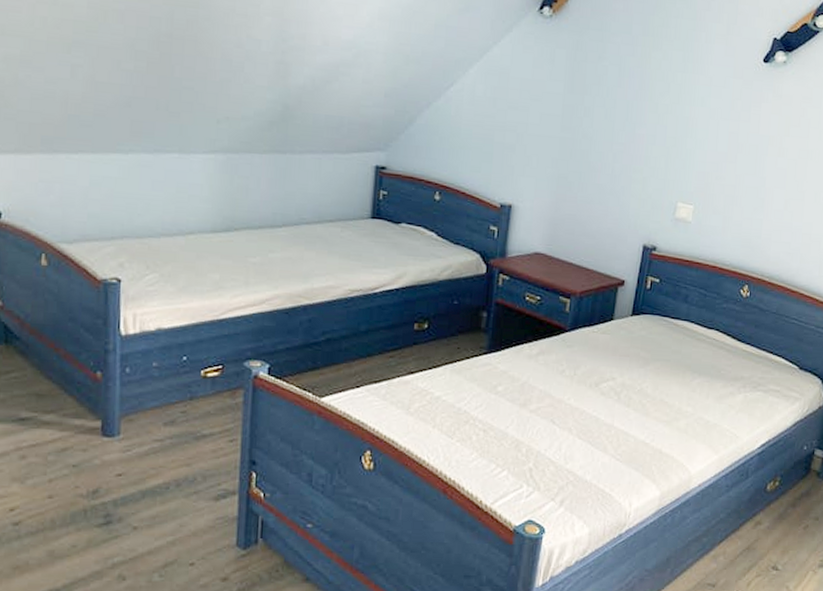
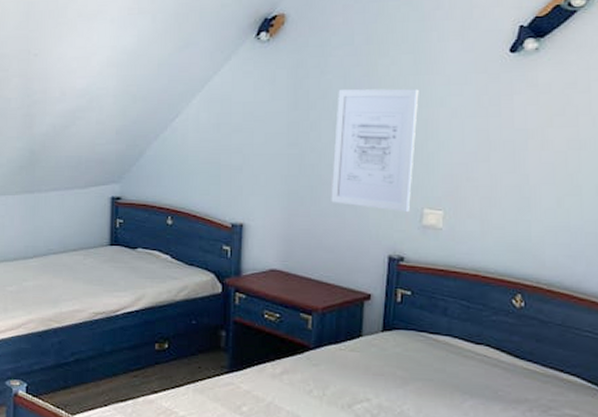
wall art: none [597,78,685,204] -> present [331,88,419,212]

